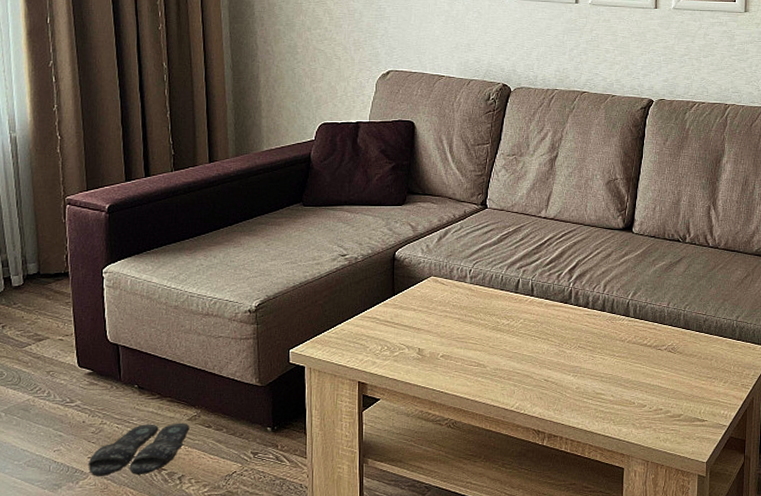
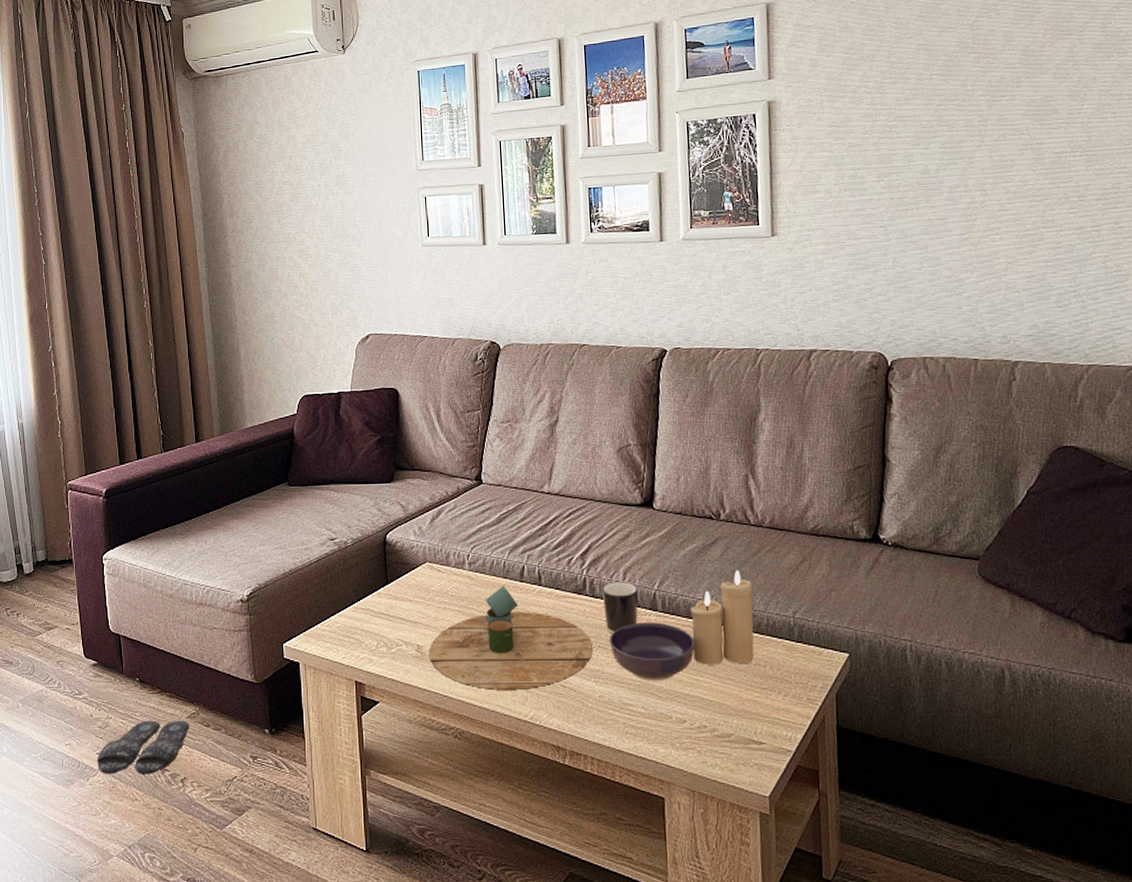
decorative tray: none [429,296,574,385] -> present [429,585,593,690]
mug: none [584,292,615,336] -> present [601,581,639,634]
bowl: none [588,326,658,374] -> present [609,622,696,681]
candle: none [656,283,706,360] -> present [690,570,755,665]

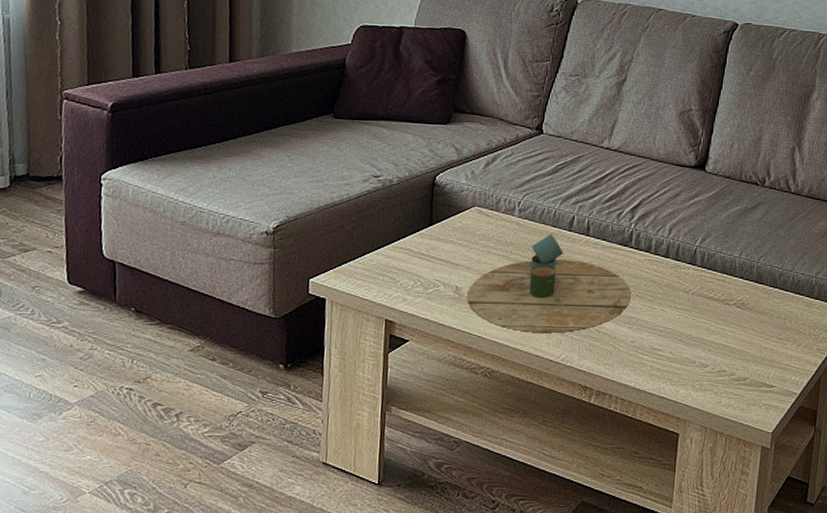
slippers: present [96,720,189,774] -> none [73,352,191,408]
mug: present [601,581,639,634] -> none [646,235,681,285]
bowl: present [609,622,696,681] -> none [647,275,727,329]
candle: present [690,570,755,665] -> none [723,233,784,316]

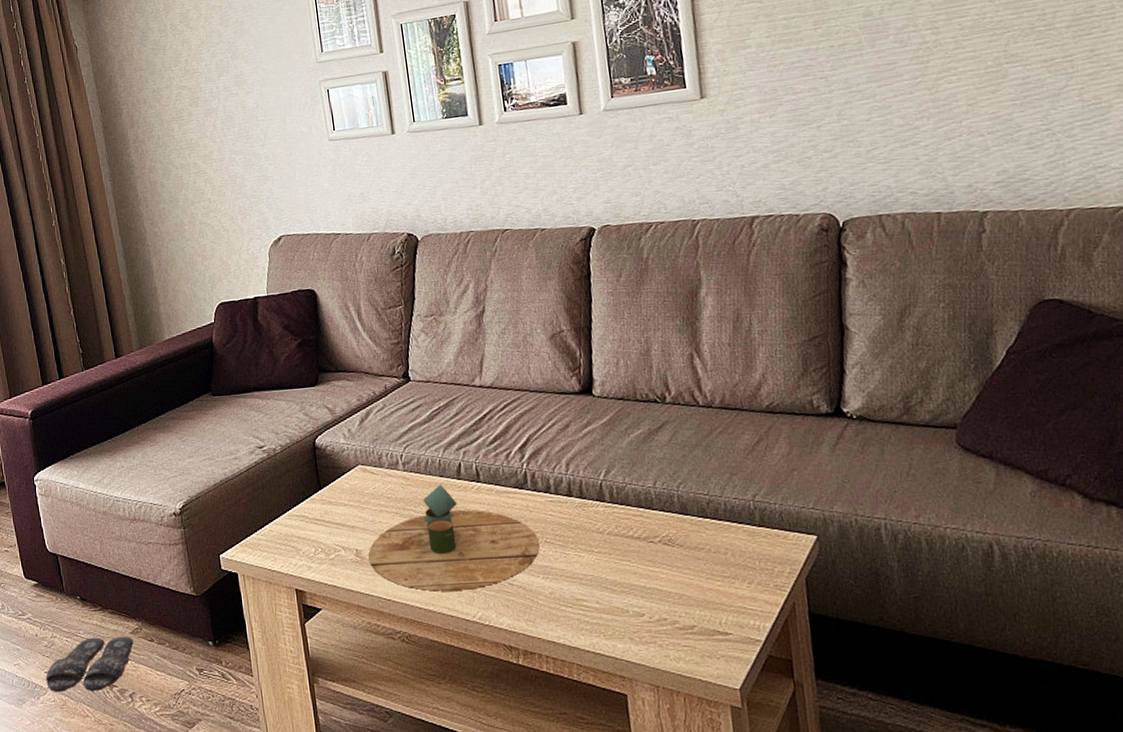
slippers: none [73,352,191,408] -> present [45,636,134,692]

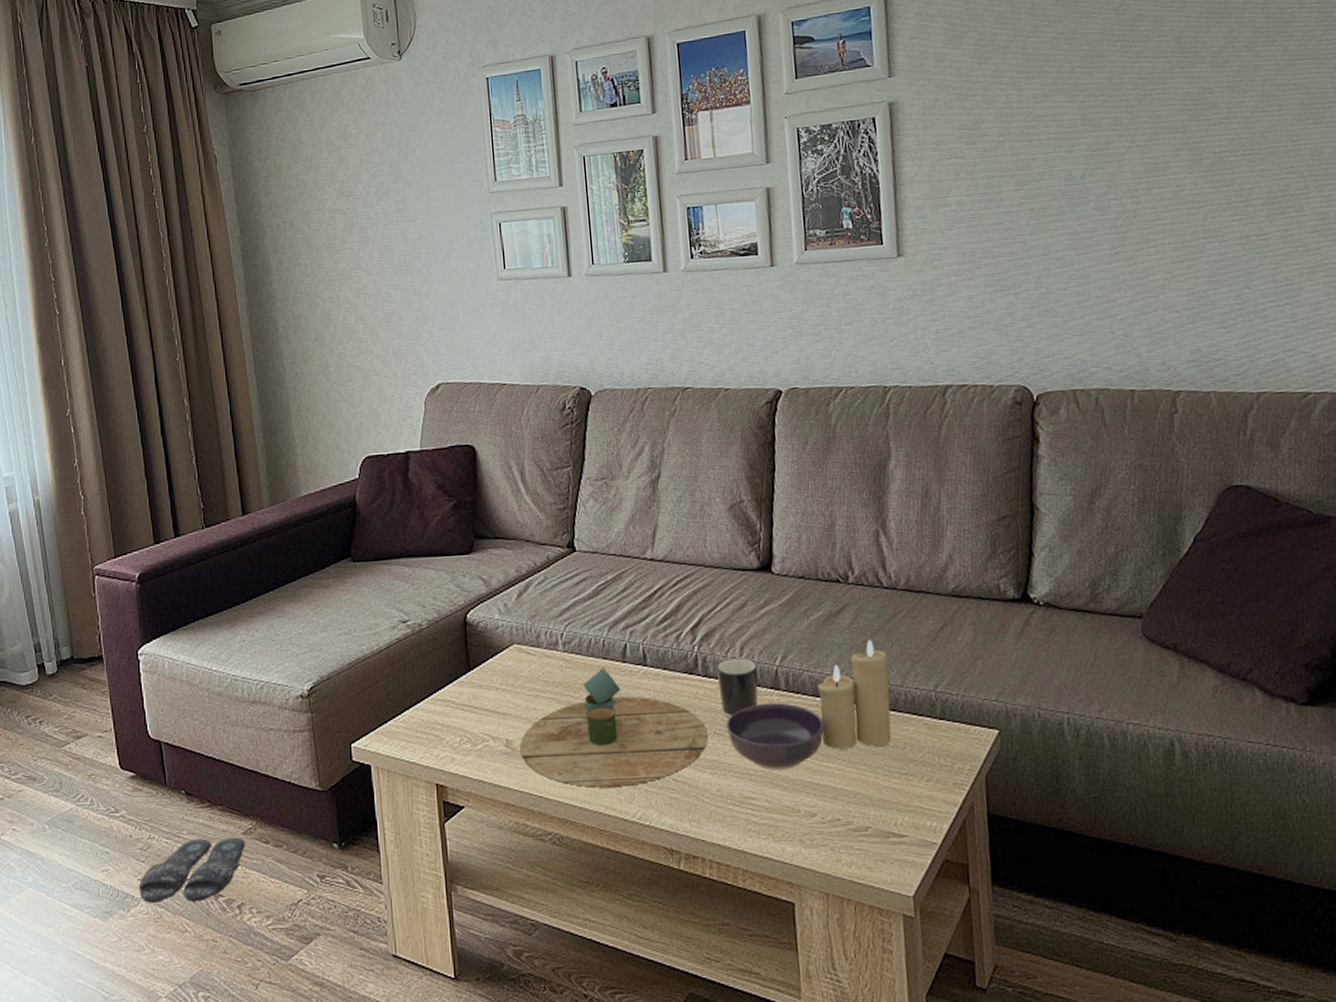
mug: none [543,472,585,528] -> present [715,657,759,718]
bowl: none [556,513,649,574] -> present [726,703,825,770]
candle: none [640,454,713,555] -> present [817,640,892,749]

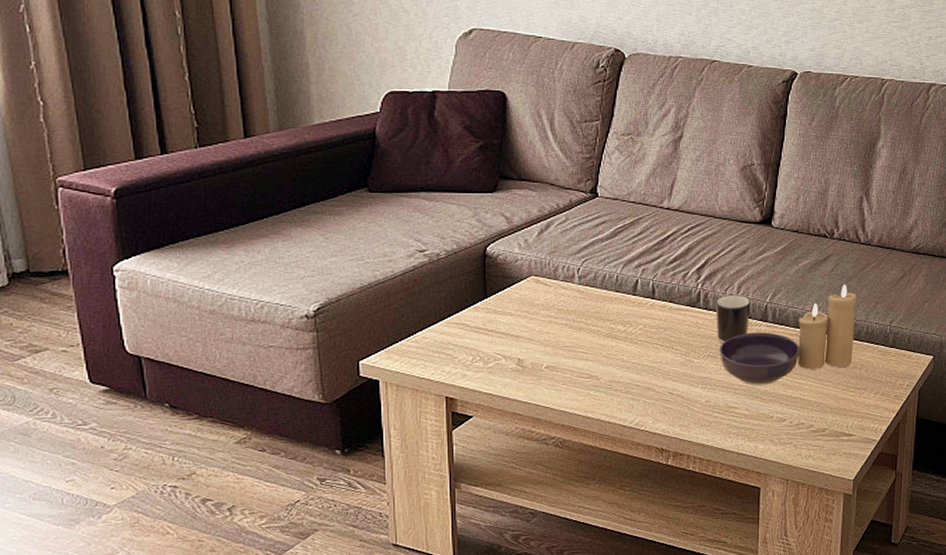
slippers: present [138,837,245,903] -> none [111,446,238,509]
decorative tray: present [520,667,708,788] -> none [531,299,702,400]

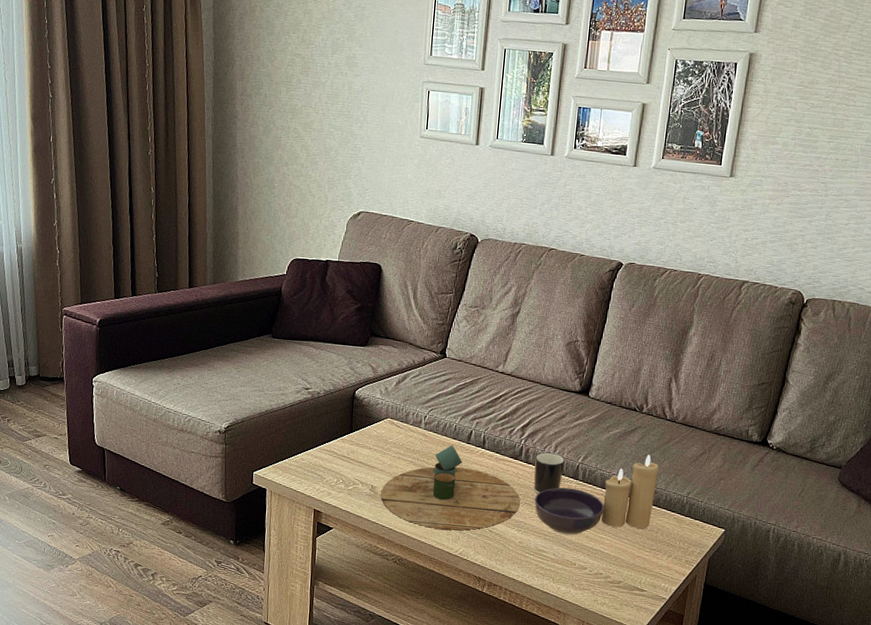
decorative tray: none [531,299,702,400] -> present [381,445,520,531]

